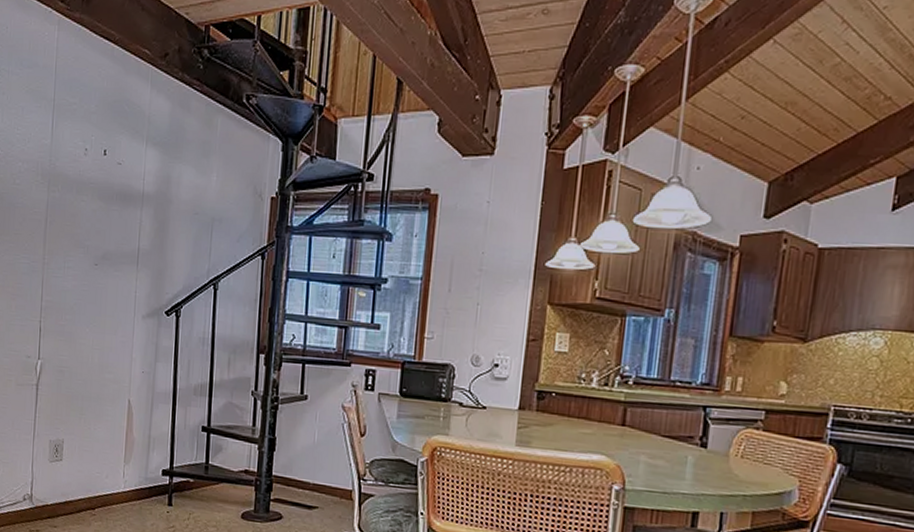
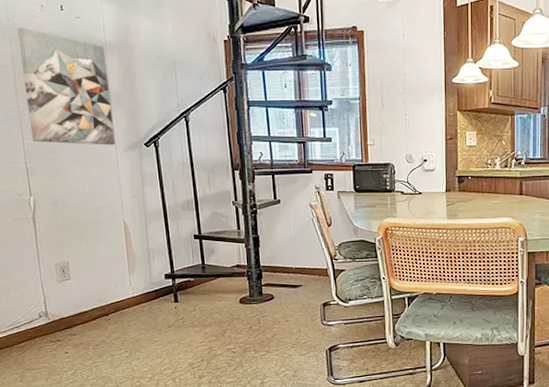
wall art: none [51,171,141,311] -> present [17,27,115,146]

